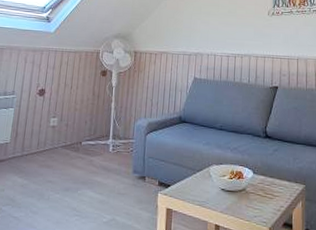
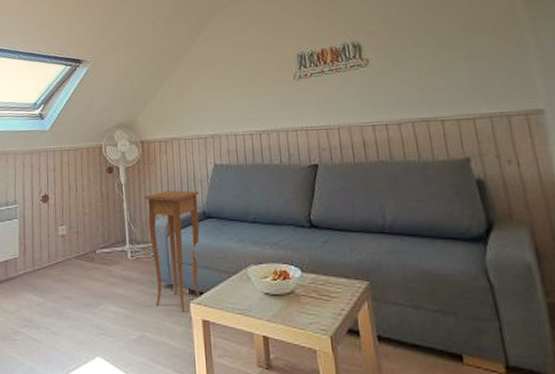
side table: none [128,96,179,201] -> present [144,190,201,312]

